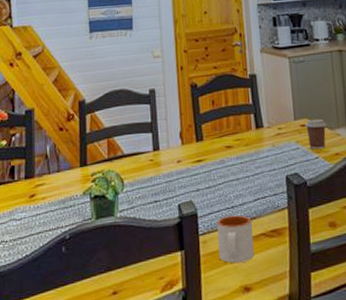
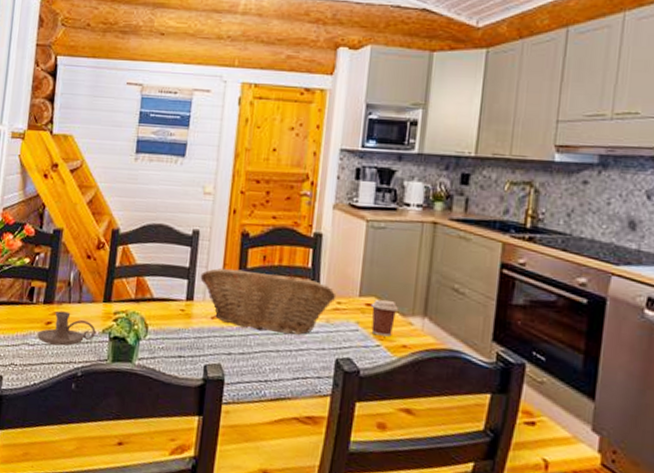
candle holder: none [23,182,77,216] -> present [37,311,96,346]
fruit basket: none [162,113,277,165] -> present [200,268,337,335]
mug: present [217,215,255,264] -> none [240,389,286,445]

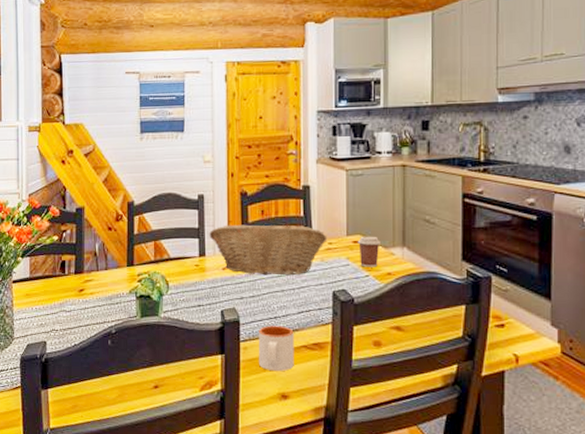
candle holder: present [37,311,96,346] -> none [72,279,123,309]
mug: none [240,389,286,445] -> present [258,325,294,372]

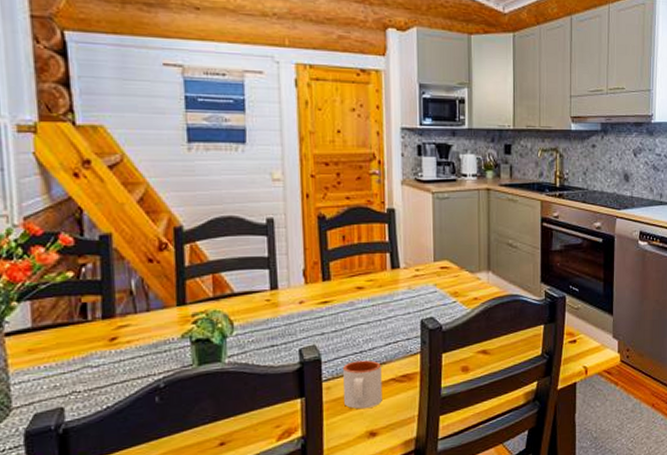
fruit basket: present [209,224,328,276] -> none [281,252,414,307]
coffee cup: present [357,236,380,267] -> none [444,261,467,293]

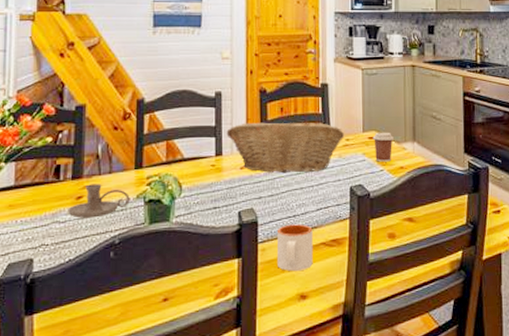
candle holder: none [100,323,174,362] -> present [68,184,130,218]
fruit basket: none [281,252,414,307] -> present [226,122,345,174]
coffee cup: none [444,261,467,293] -> present [372,132,393,162]

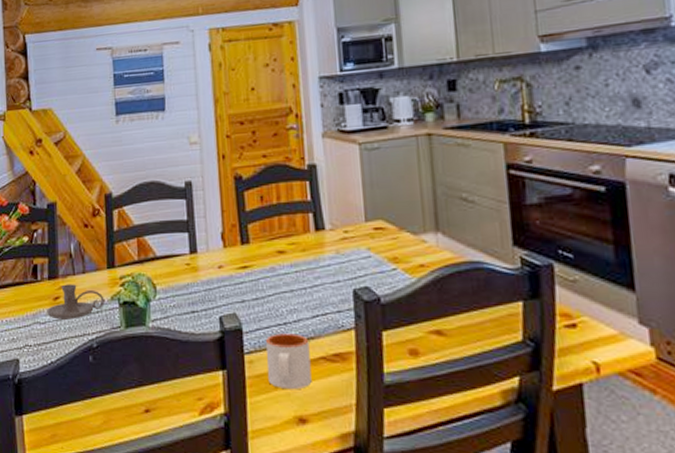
fruit basket: present [226,122,345,174] -> none [200,212,342,273]
coffee cup: present [372,132,393,162] -> none [379,220,408,259]

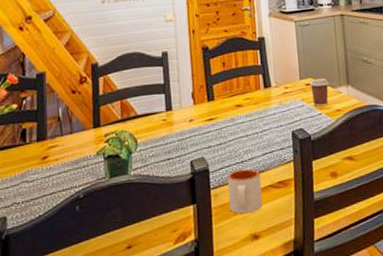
candle holder: present [47,284,105,320] -> none [35,144,91,177]
coffee cup: none [379,220,408,259] -> present [309,78,329,107]

